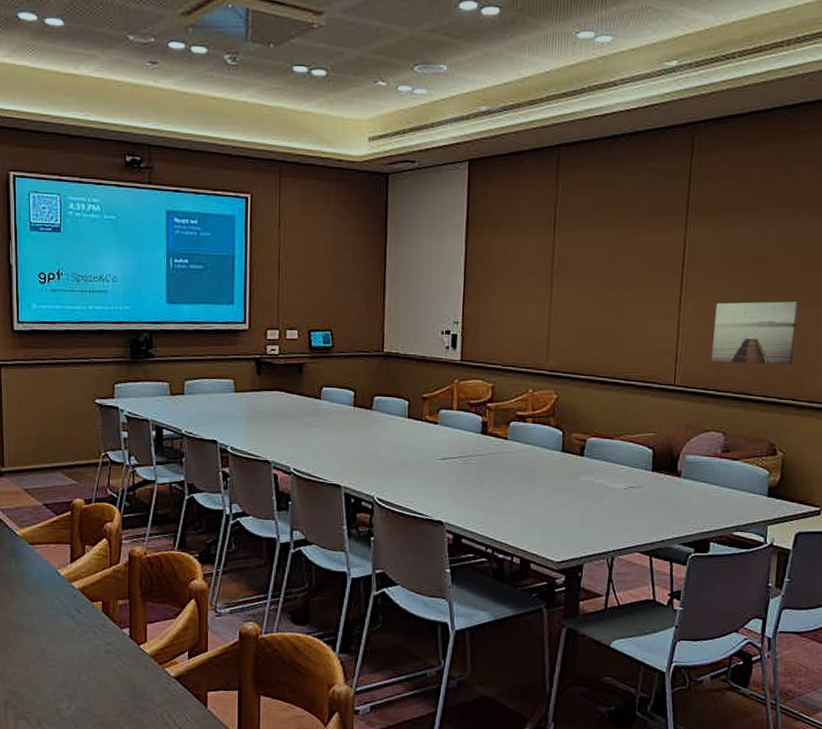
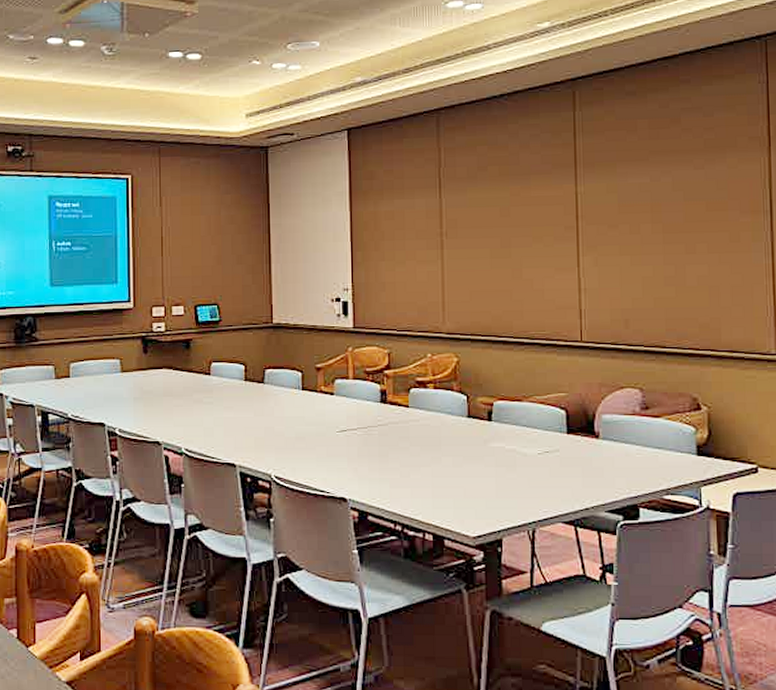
wall art: present [711,301,799,365] -> none [616,249,706,315]

